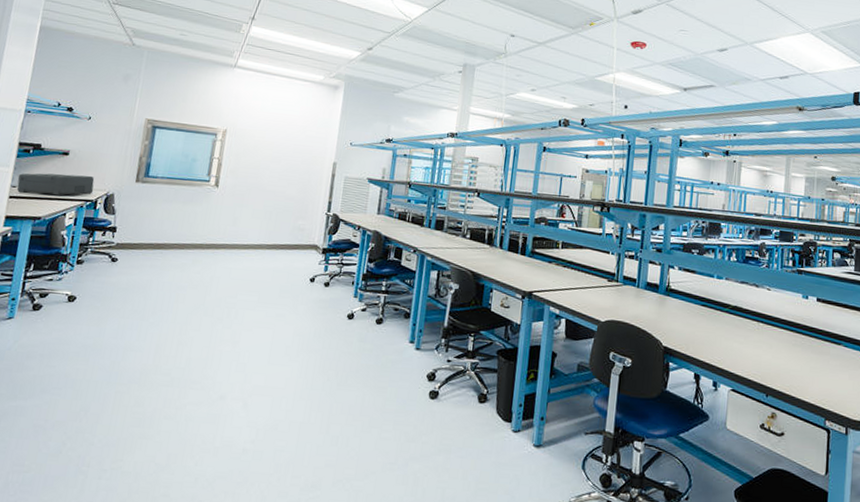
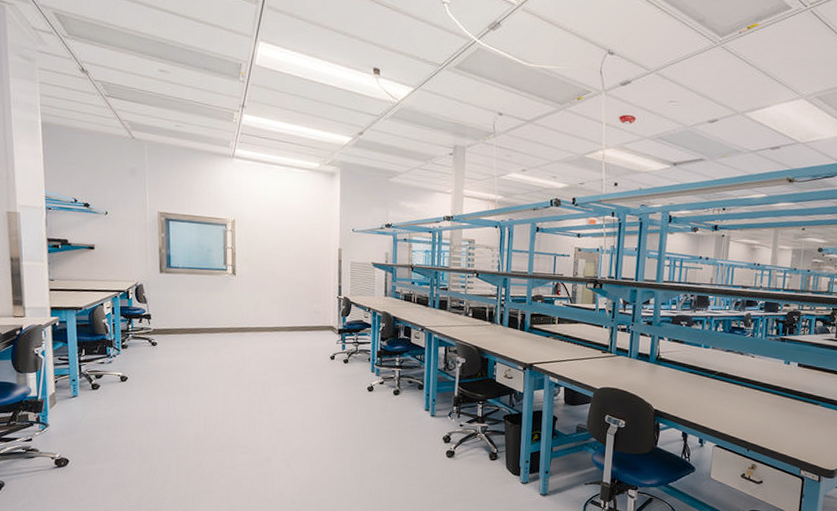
storage case: present [17,173,95,196] -> none [53,266,124,288]

